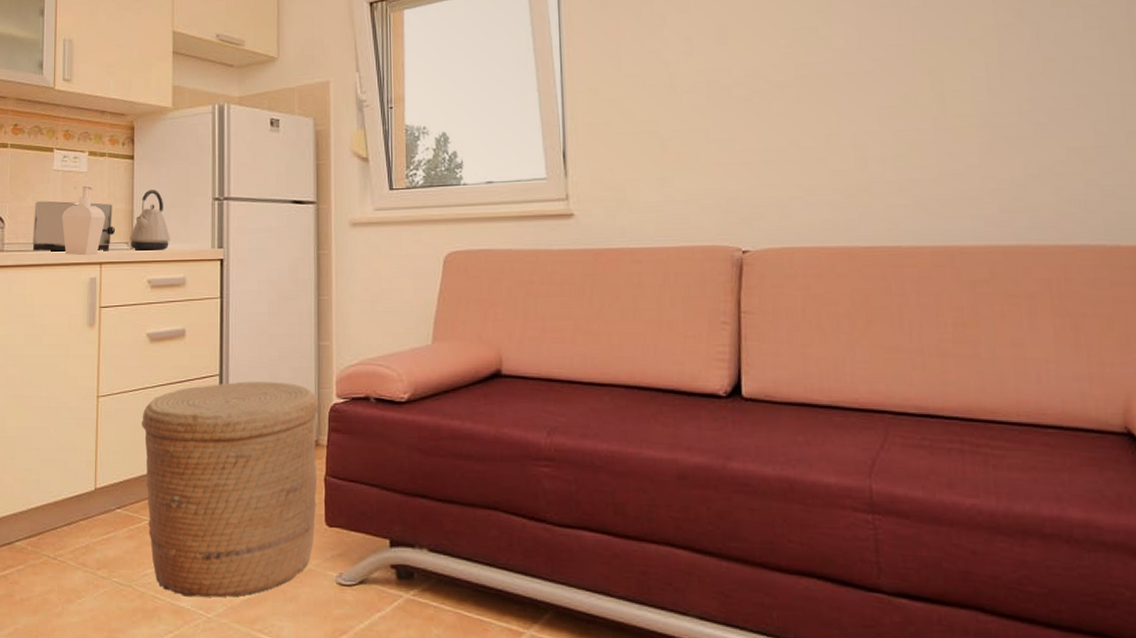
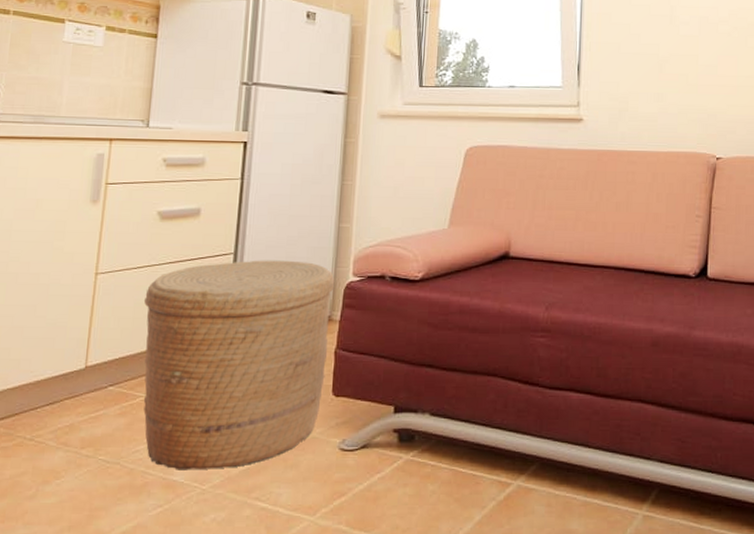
toaster: present [32,201,116,252] -> none [31,72,131,127]
soap bottle: present [61,184,106,256] -> none [68,58,121,131]
kettle: present [129,190,170,251] -> none [146,70,192,130]

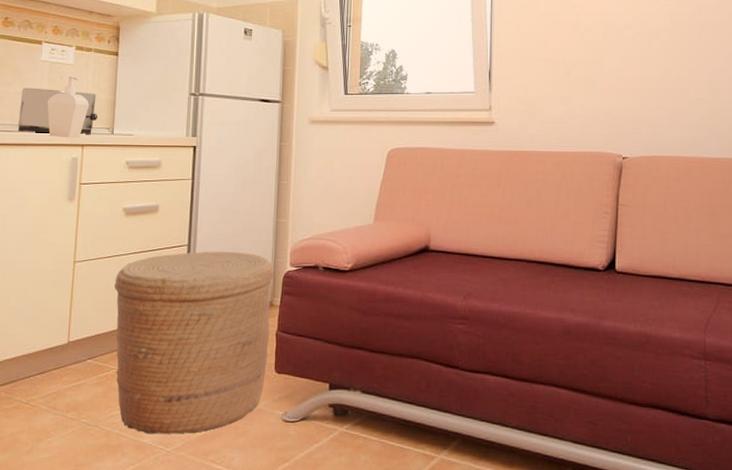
toaster: none [31,72,131,127] -> present [17,87,98,134]
soap bottle: none [68,58,121,131] -> present [47,75,89,138]

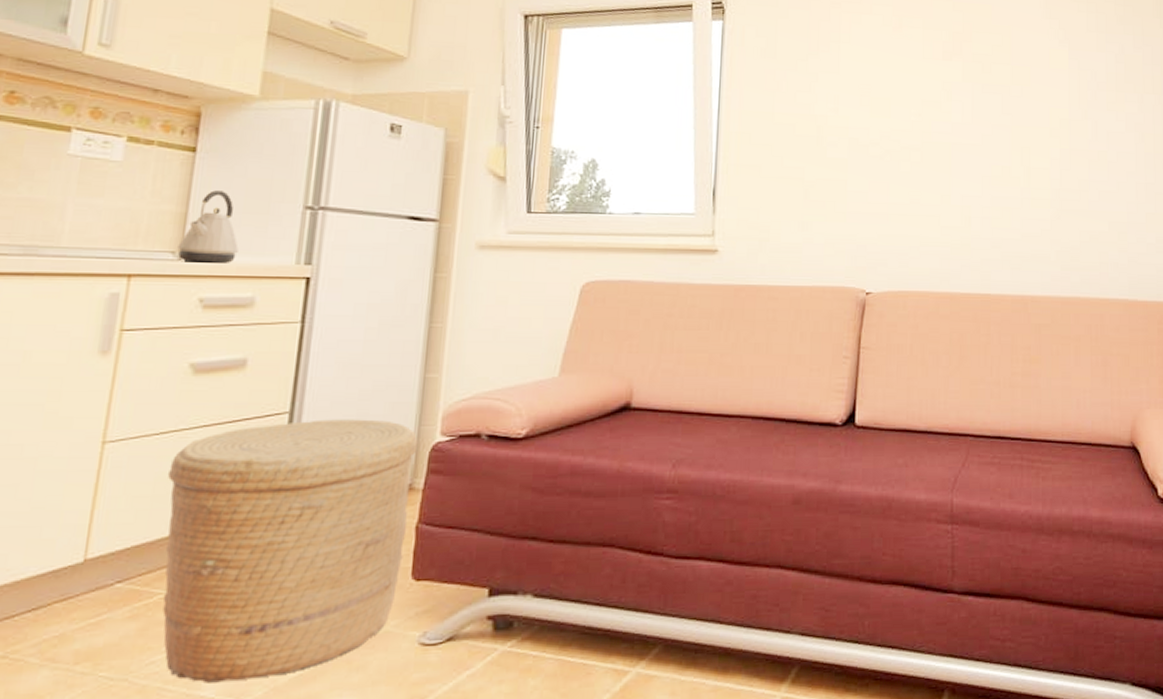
toaster: present [17,87,98,134] -> none [19,192,158,260]
soap bottle: present [47,75,89,138] -> none [73,176,145,266]
kettle: none [111,83,149,136] -> present [177,190,239,263]

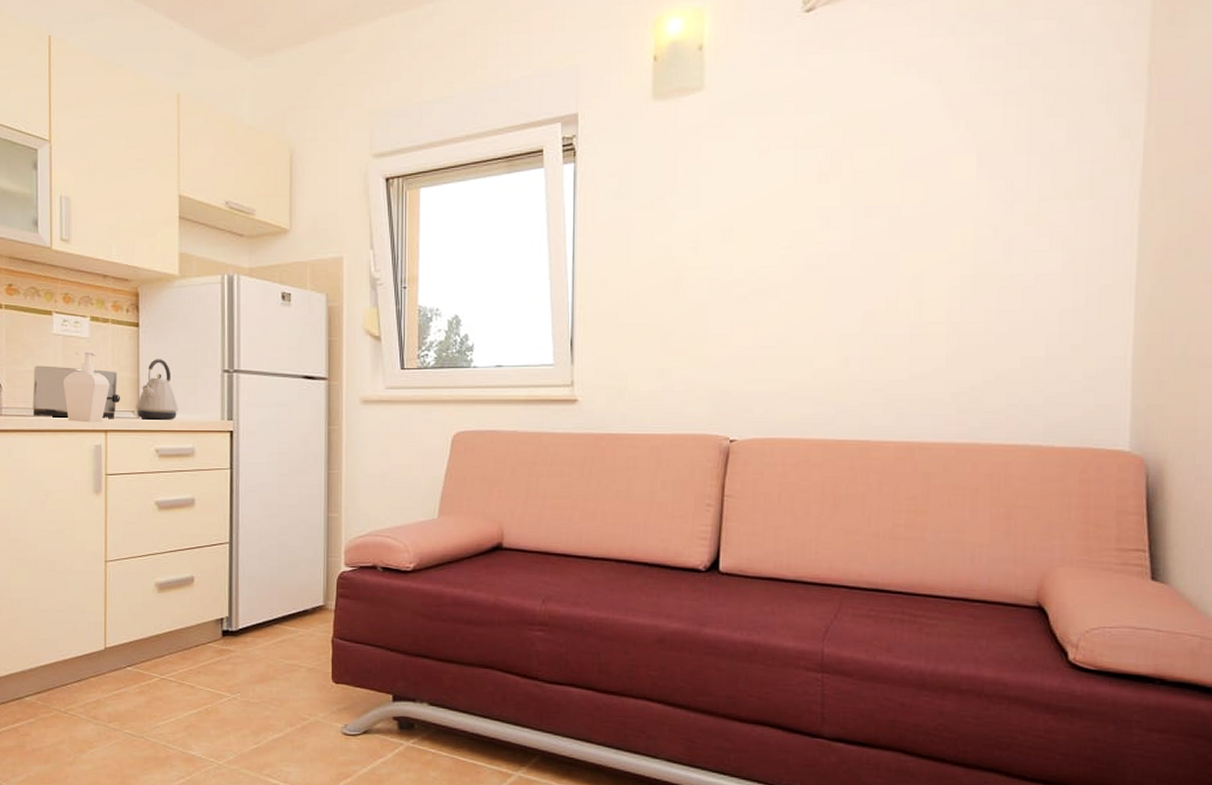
toaster: none [19,192,158,260] -> present [32,365,121,418]
soap bottle: none [73,176,145,266] -> present [62,350,110,423]
woven basket: present [162,419,418,683] -> none [150,549,328,747]

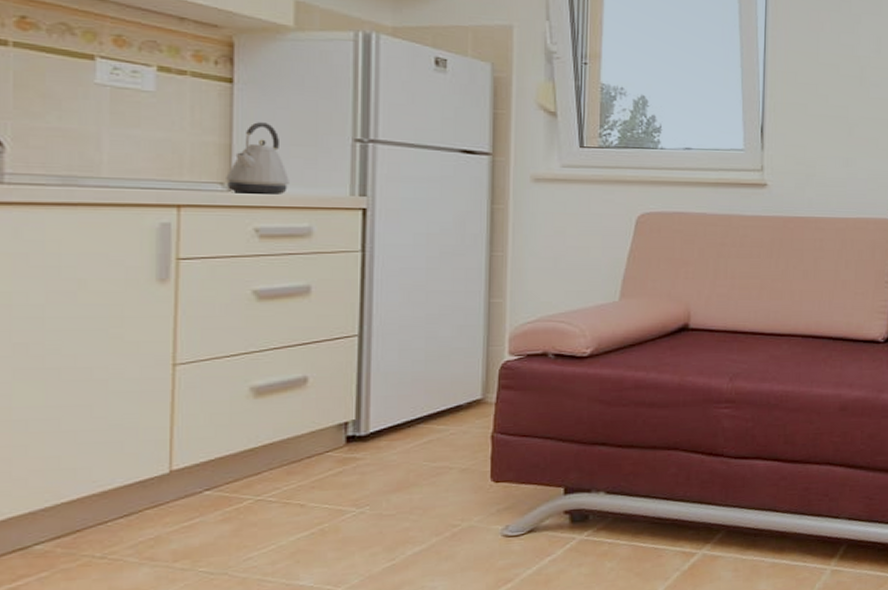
toaster: present [32,365,121,418] -> none [58,122,203,191]
soap bottle: present [62,350,110,423] -> none [110,106,187,196]

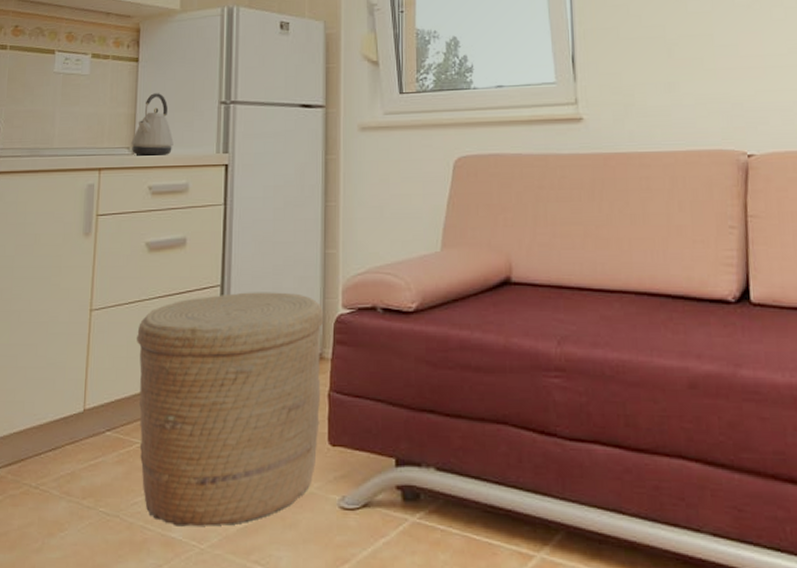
woven basket: none [242,341,488,574] -> present [136,292,324,527]

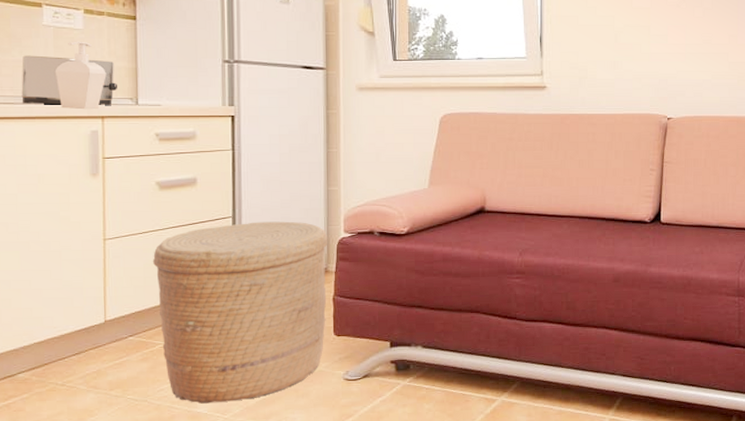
toaster: none [28,104,117,157] -> present [21,55,118,105]
soap bottle: none [60,87,107,162] -> present [54,41,107,110]
kettle: present [131,93,174,156] -> none [134,50,178,106]

